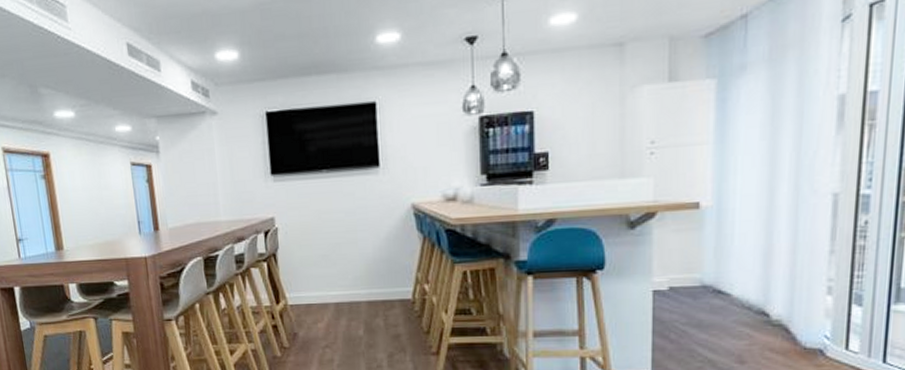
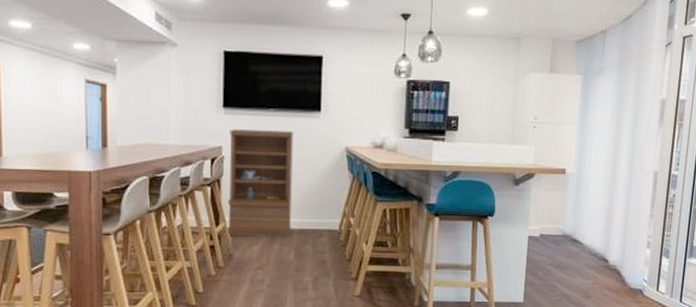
bookshelf: none [281,193,358,314] -> present [228,129,294,238]

